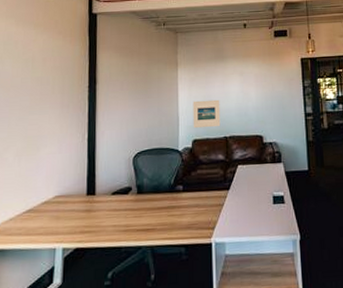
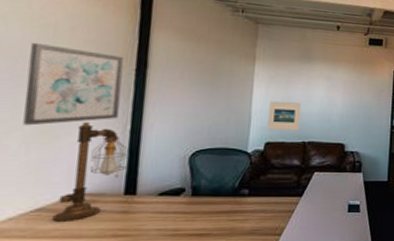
wall art: none [16,74,80,142] -> present [23,42,124,126]
desk lamp: none [38,134,87,221] -> present [52,121,128,222]

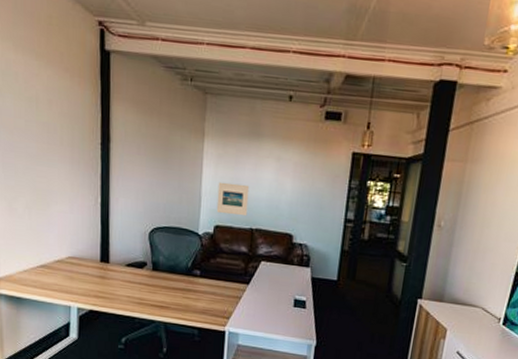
wall art: present [23,42,124,126] -> none [22,115,91,193]
desk lamp: present [52,121,128,222] -> none [52,192,100,279]

